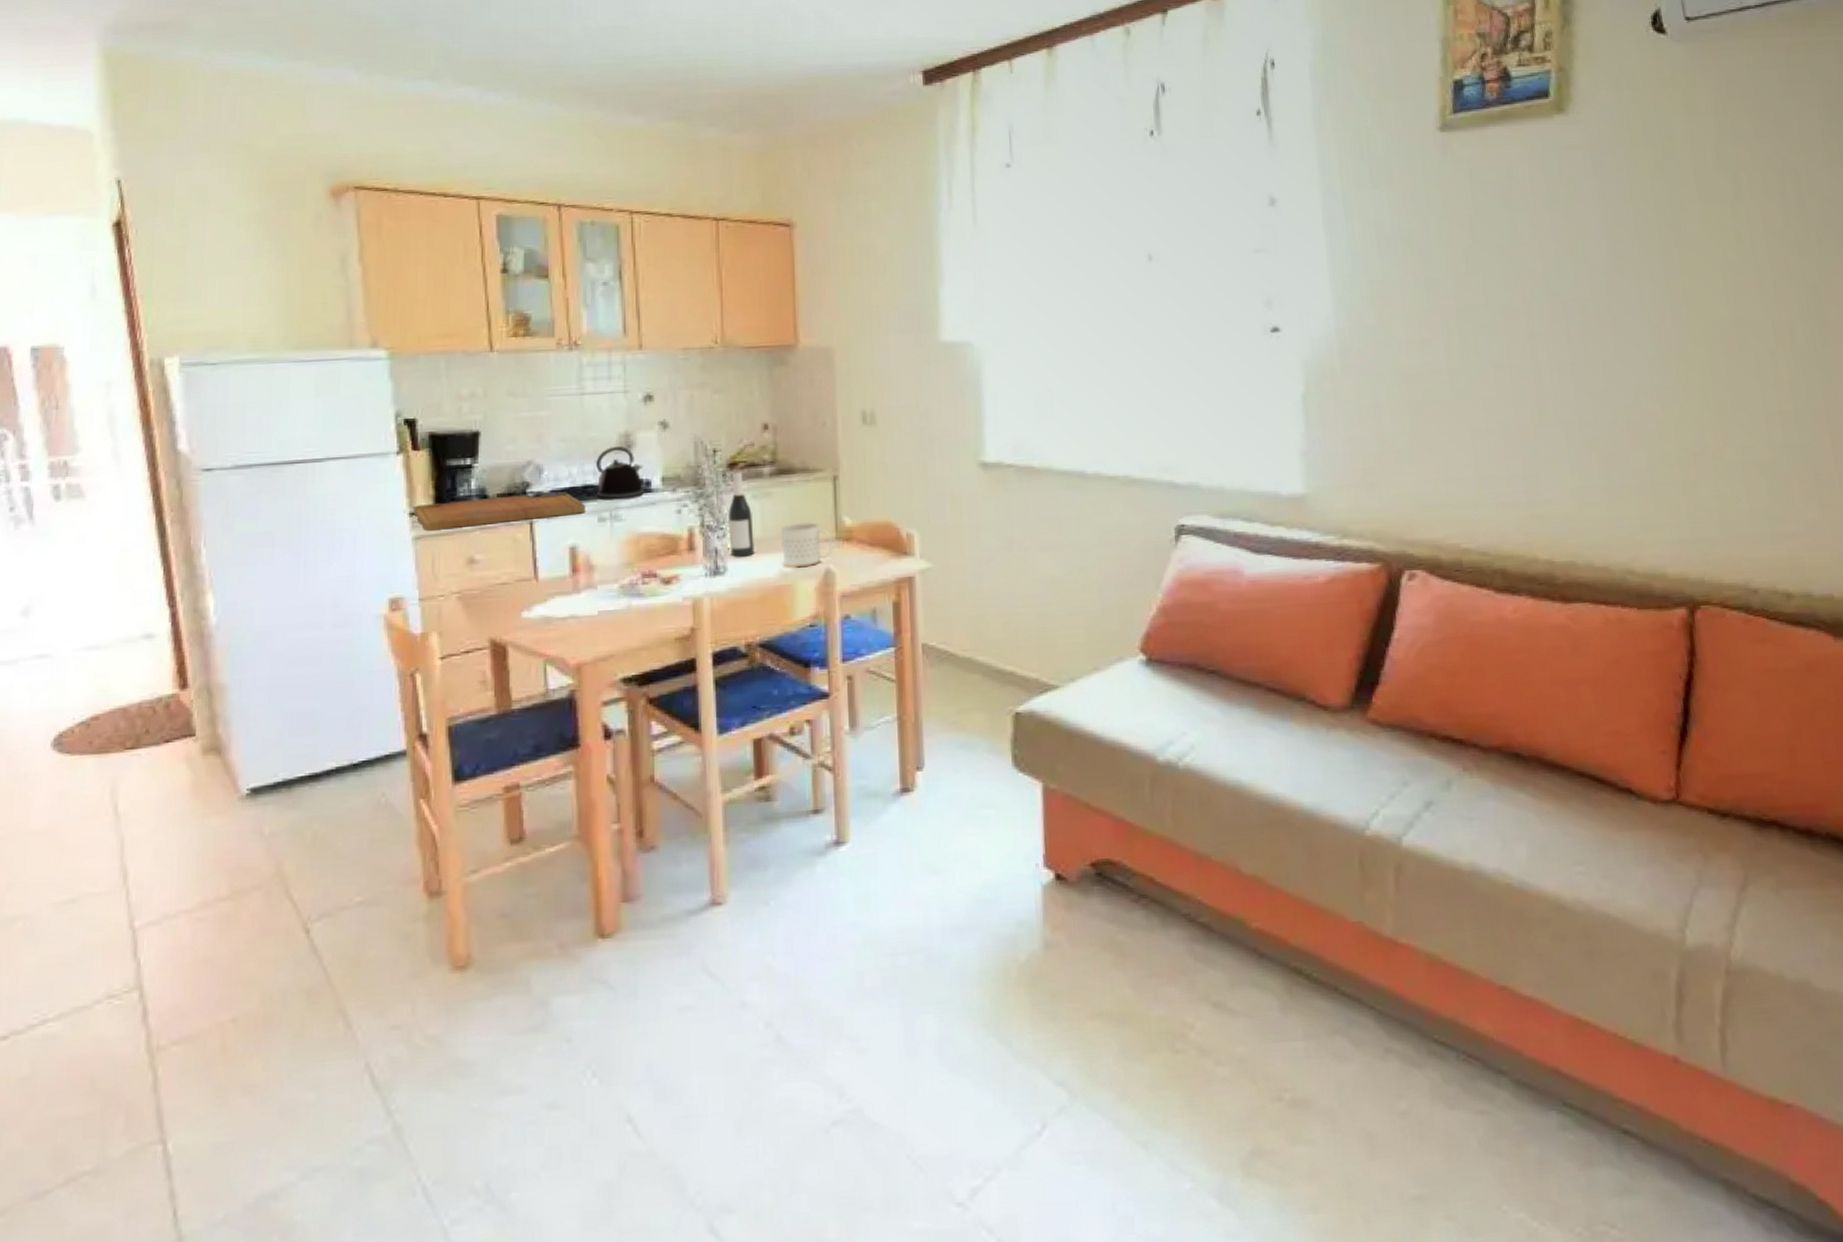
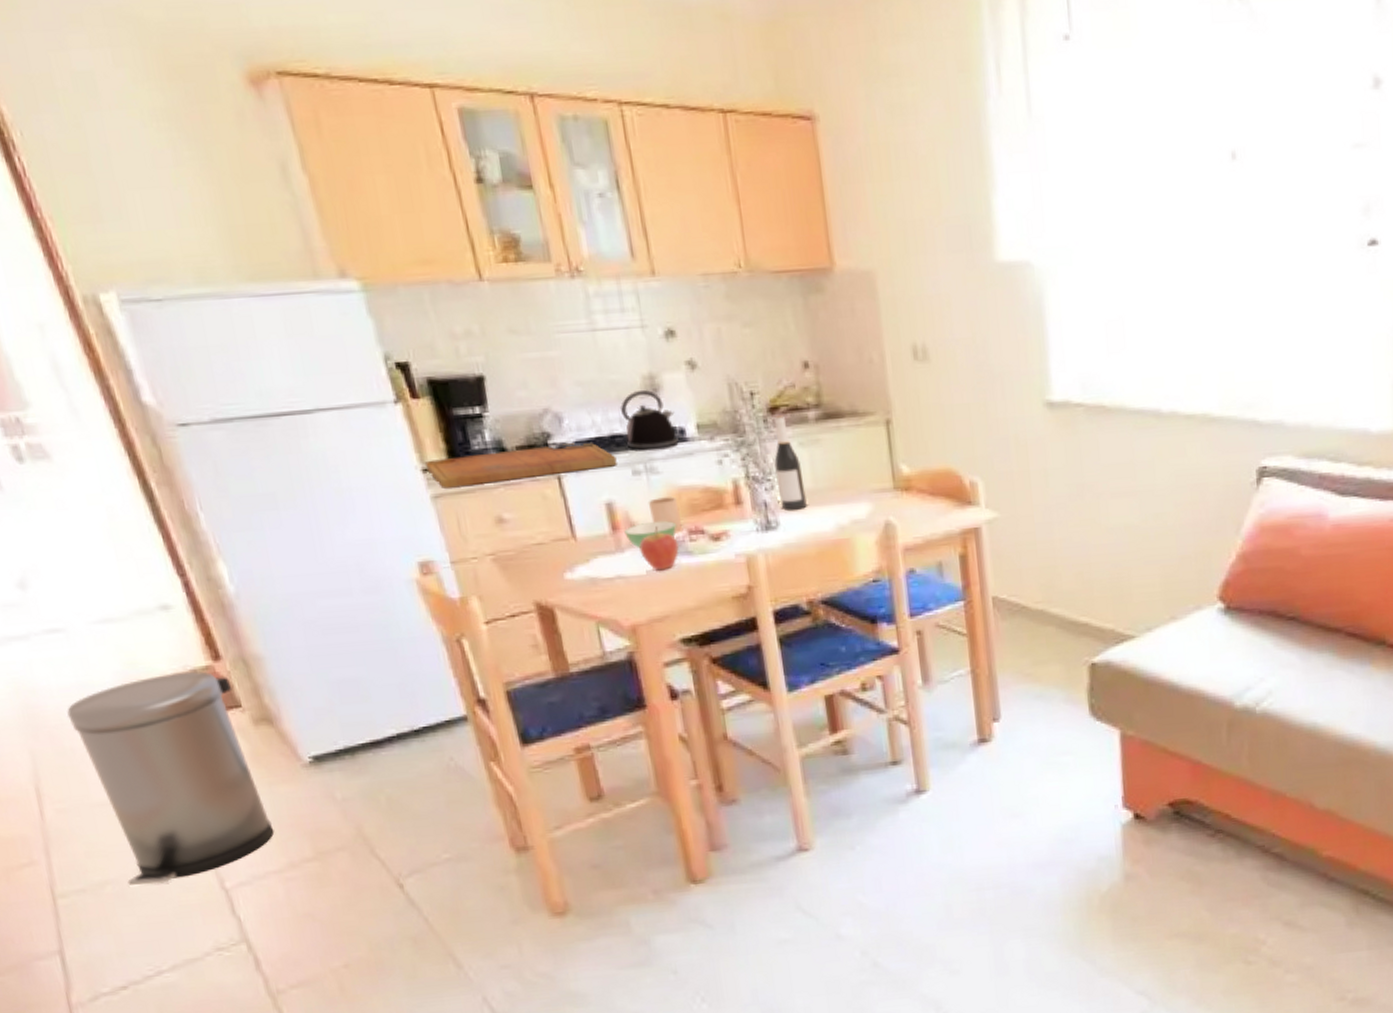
pedal bin: none [30,699,196,922] -> present [66,671,274,885]
bowl: none [583,565,632,591] -> present [624,521,677,550]
fruit: none [595,568,631,613] -> present [639,525,679,572]
cup: none [608,542,638,577] -> present [647,496,683,534]
mug: present [780,522,833,568] -> none [834,471,892,521]

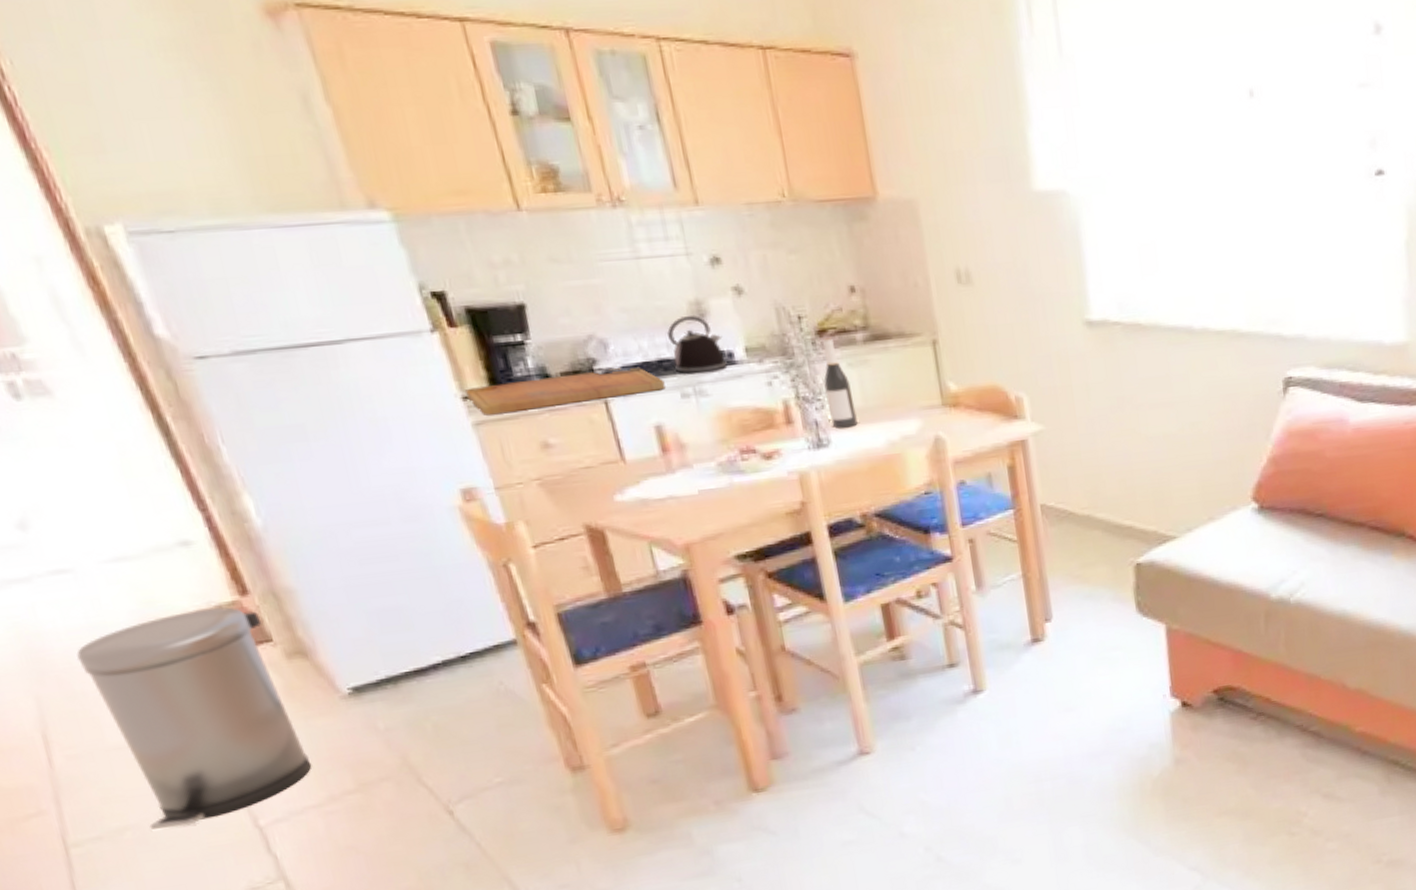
bowl: present [624,521,677,550] -> none [674,442,728,470]
fruit: present [639,525,679,572] -> none [690,446,731,491]
cup: present [647,496,683,534] -> none [697,418,735,454]

